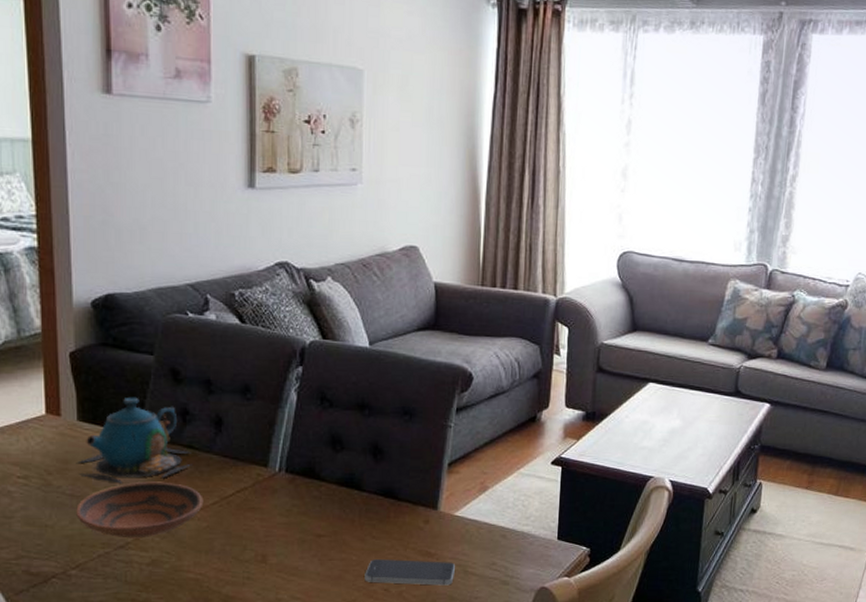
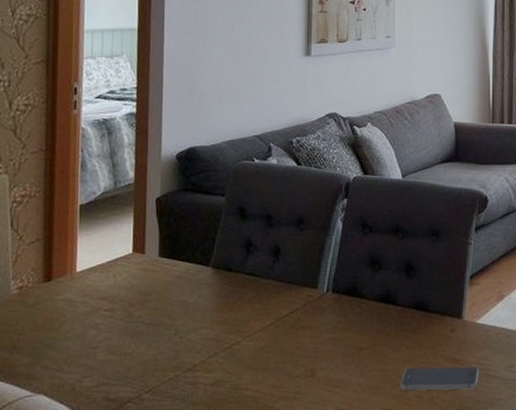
bowl: present [76,481,204,539] -> none [152,307,262,362]
teapot: present [77,396,192,484] -> none [156,233,254,311]

